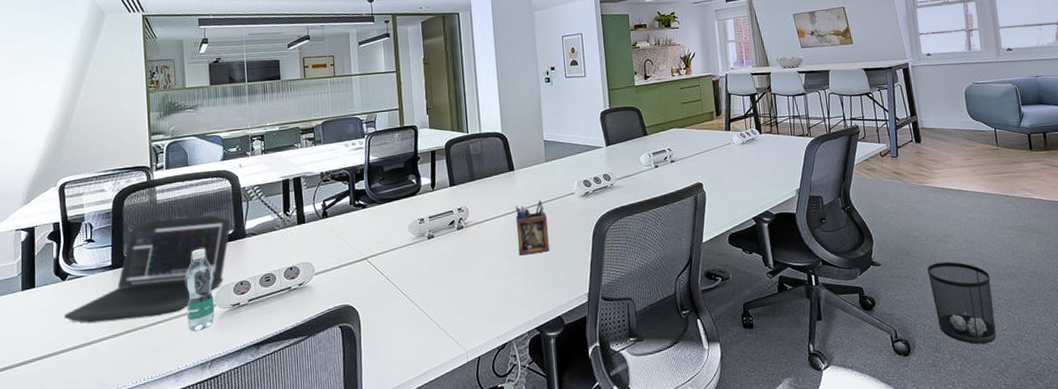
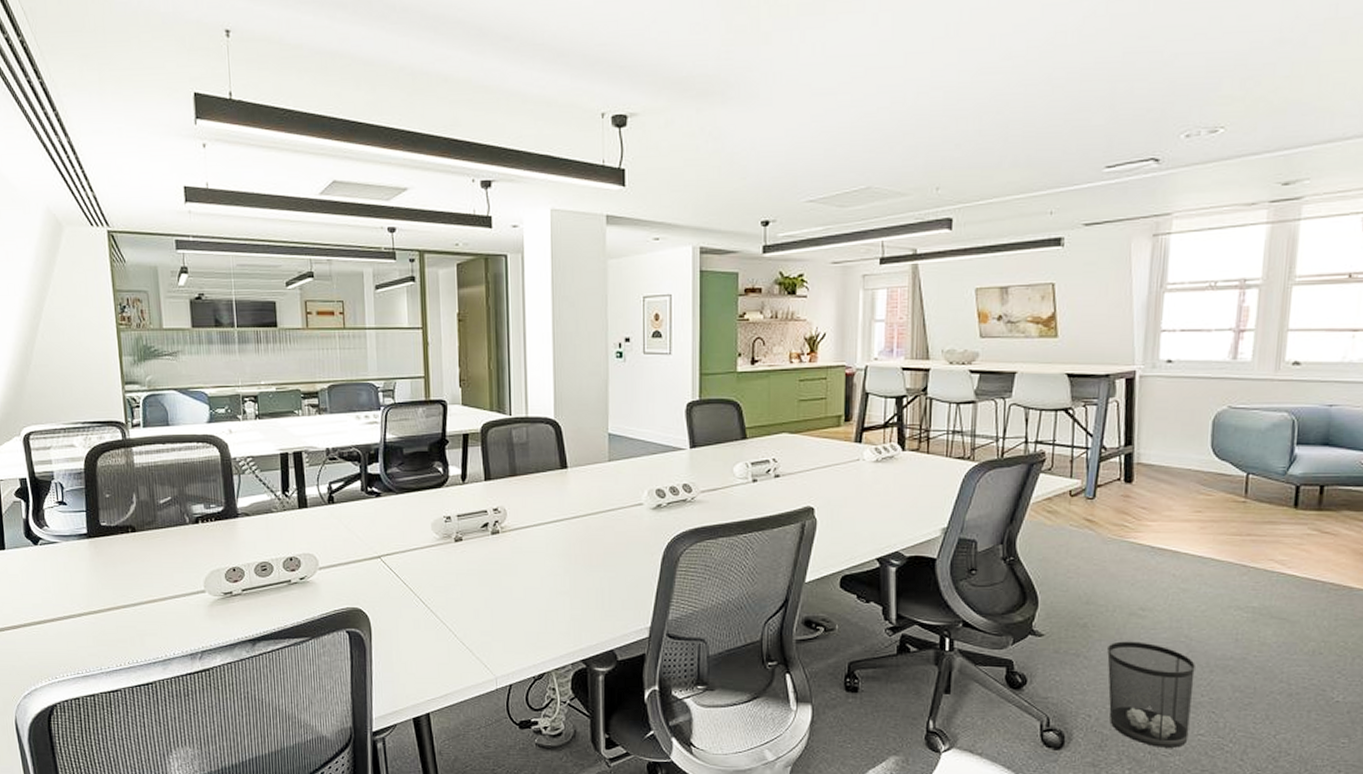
laptop: present [64,215,231,322] -> none [38,486,221,595]
bottle: present [186,248,215,331] -> none [170,524,205,617]
desk organizer: present [515,200,549,256] -> none [565,508,606,574]

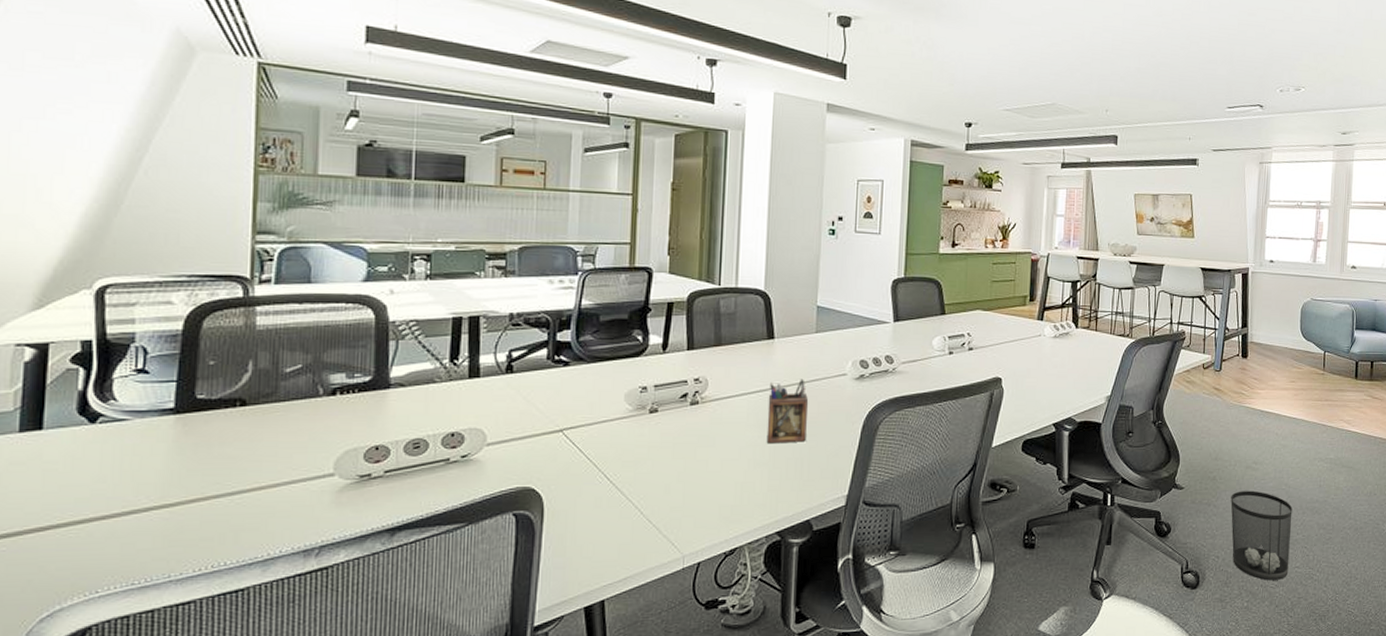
desk organizer: none [565,508,606,574] -> present [766,378,809,444]

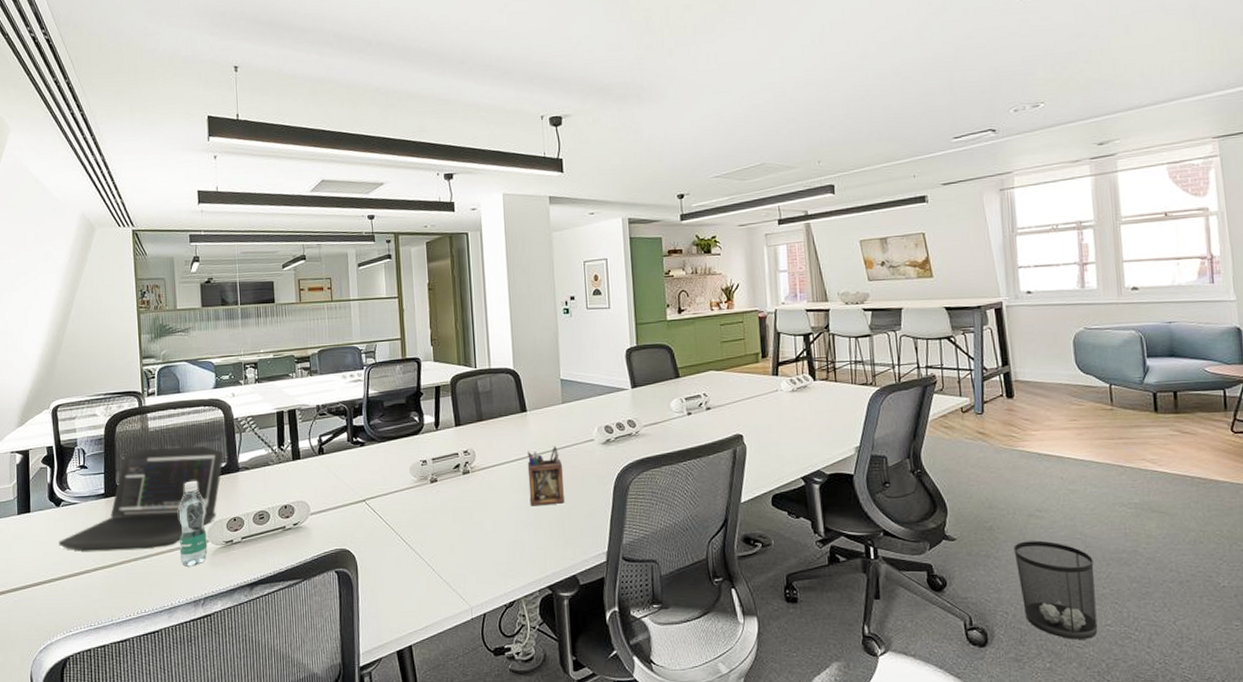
laptop: none [89,352,369,483] -> present [59,446,224,550]
bottle: none [287,397,334,507] -> present [178,480,208,567]

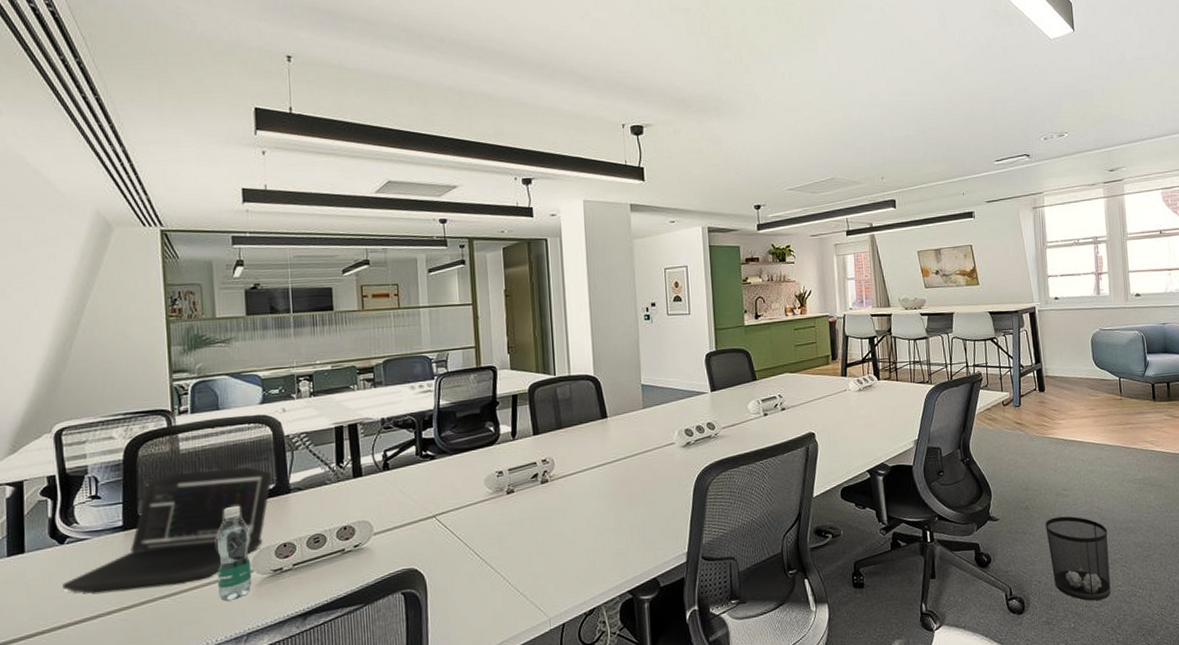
desk organizer: present [527,446,564,506] -> none [608,451,645,512]

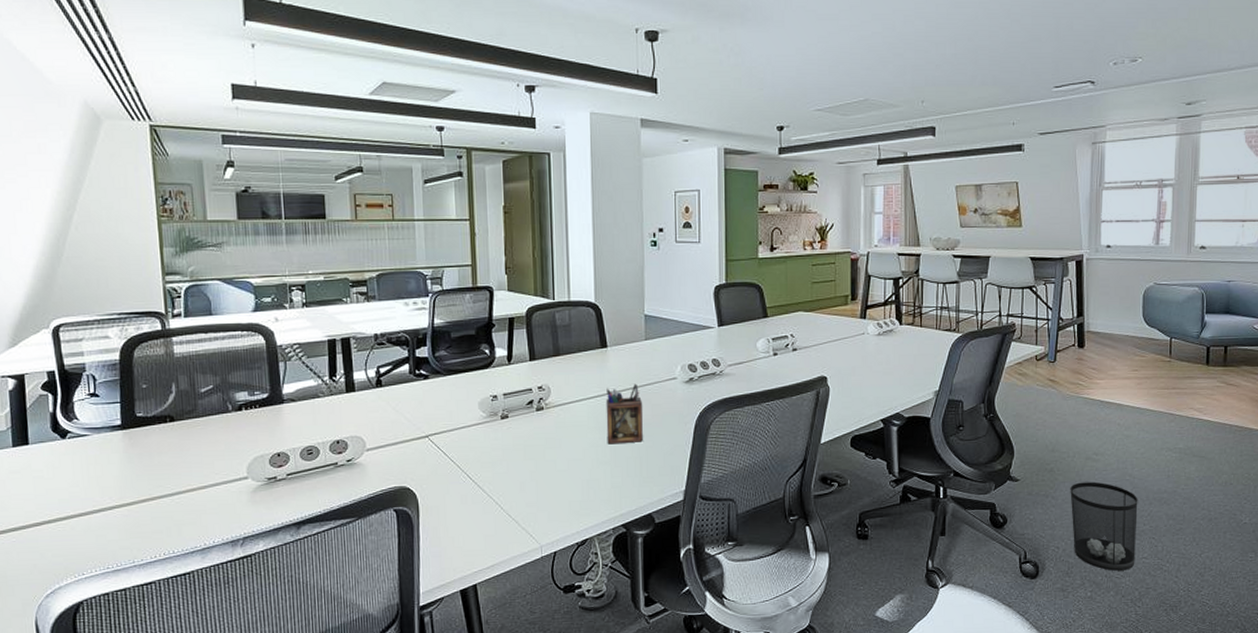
laptop: present [62,467,272,593] -> none [66,375,266,487]
bottle: present [216,505,252,601] -> none [211,412,247,505]
desk organizer: none [608,451,645,512] -> present [606,383,643,445]

